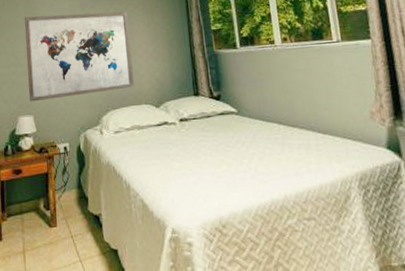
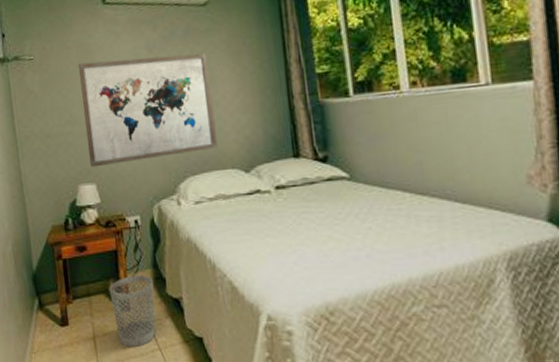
wastebasket: none [39,195,78,259] -> present [108,276,156,347]

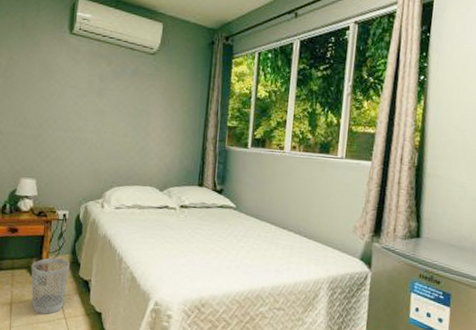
wall art: present [79,53,218,168] -> none [33,78,148,169]

